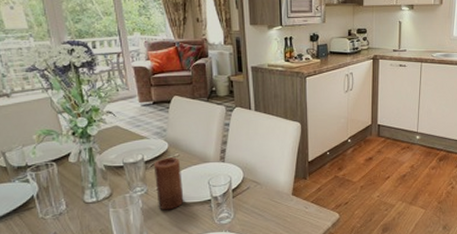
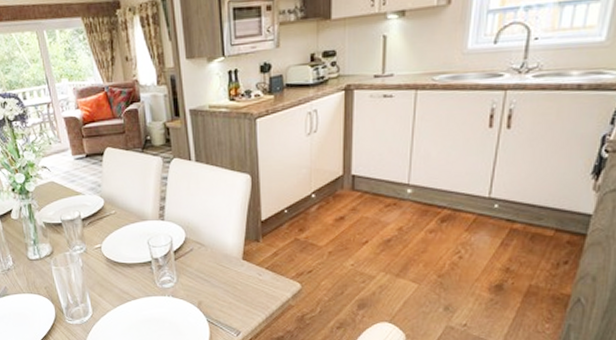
candle: present [153,157,184,210] -> none [90,215,124,271]

